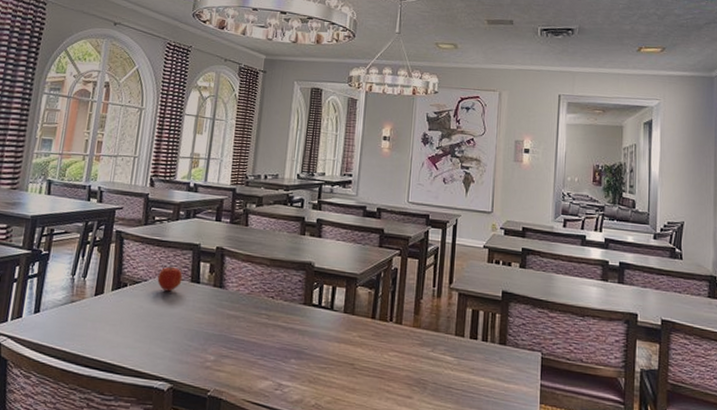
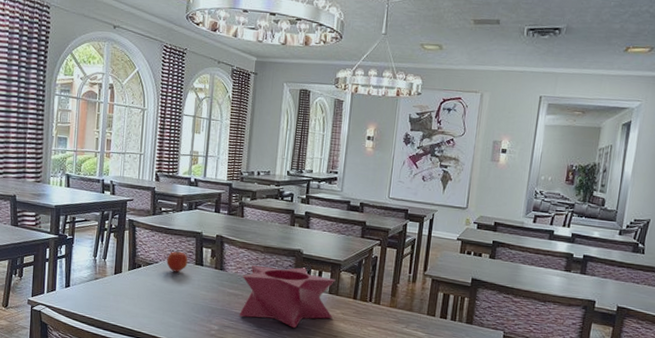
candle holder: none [239,280,351,355] -> present [239,264,336,328]

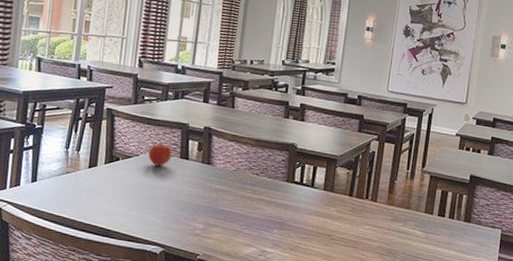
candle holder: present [239,264,336,328] -> none [226,159,331,227]

